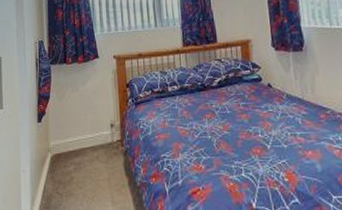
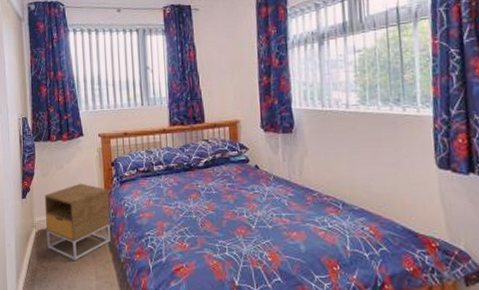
nightstand: none [60,105,126,187] -> present [44,183,111,262]

